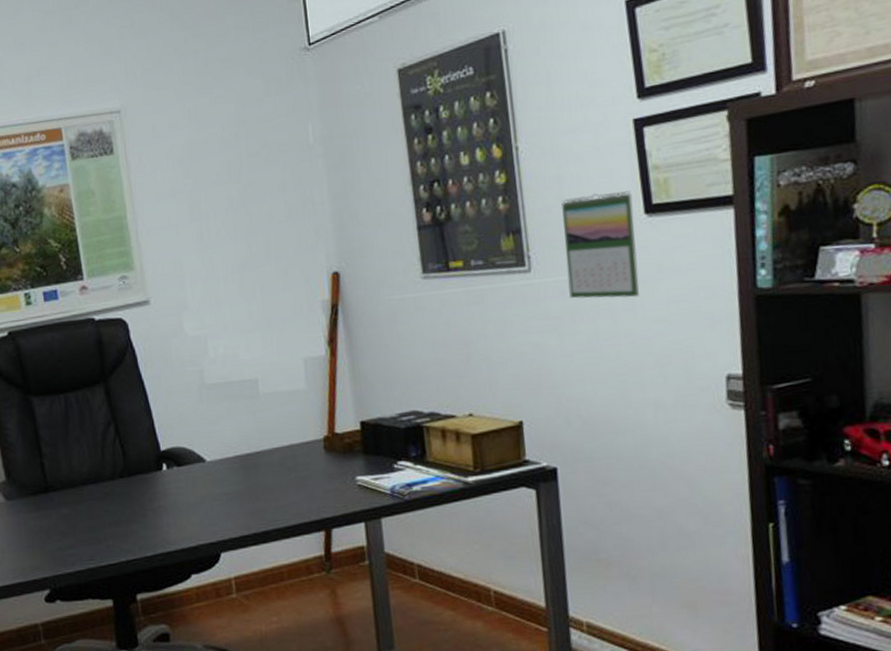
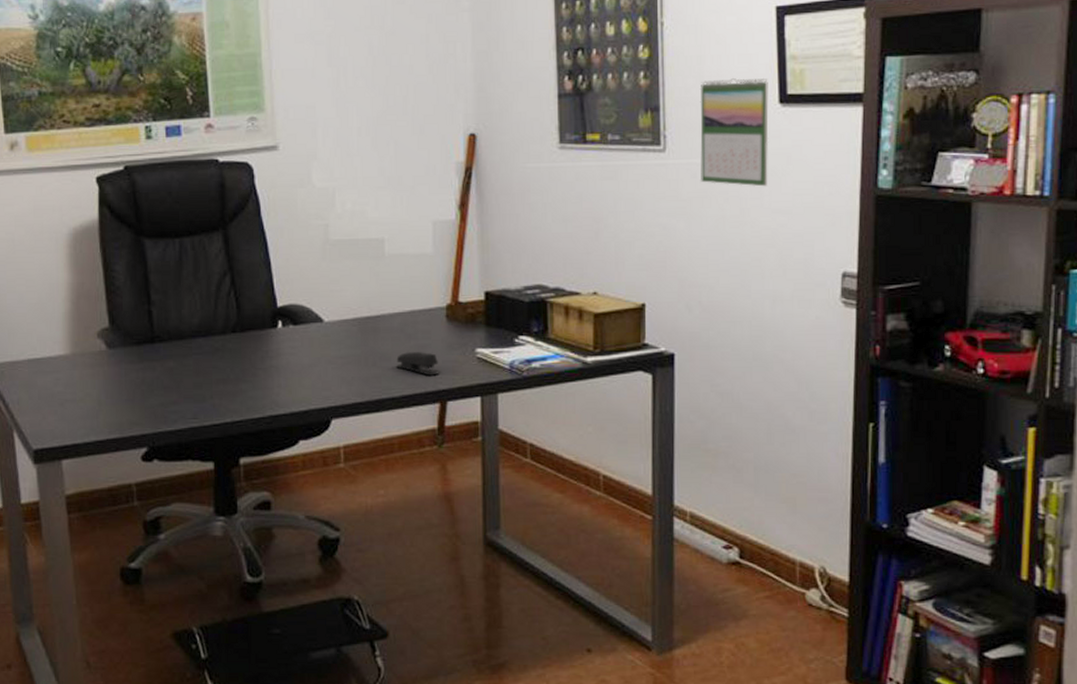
stapler: none [279,483,322,506] -> present [396,352,439,376]

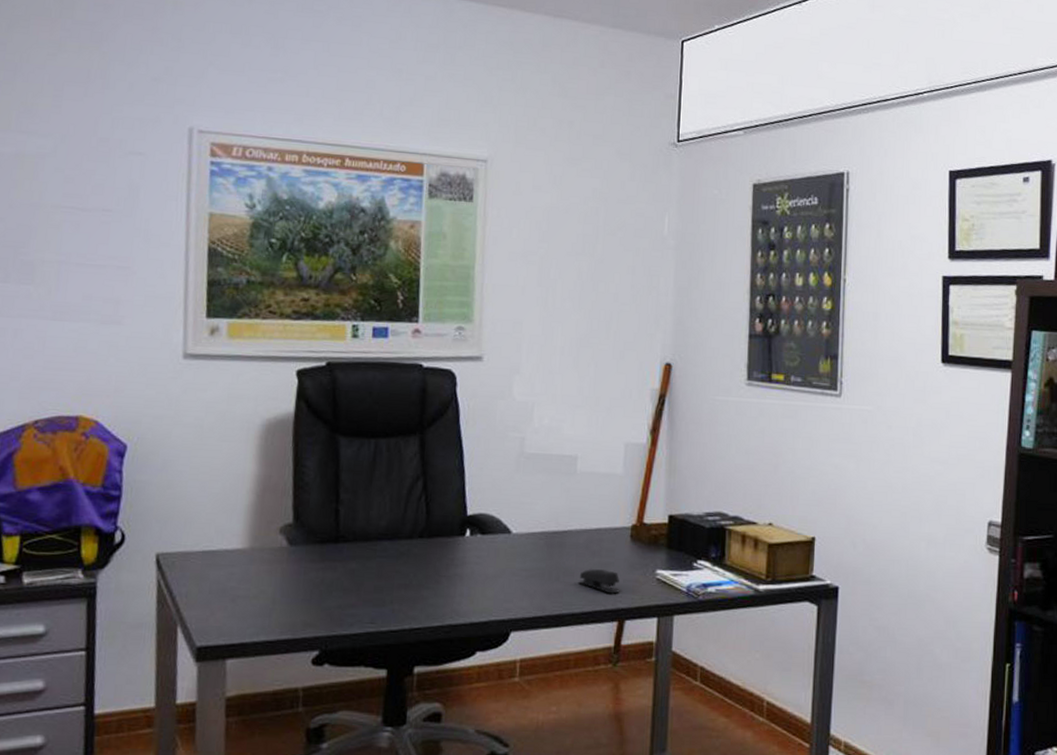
calendar: present [699,78,769,187] -> none [871,335,933,437]

